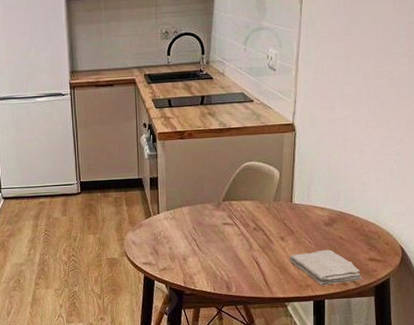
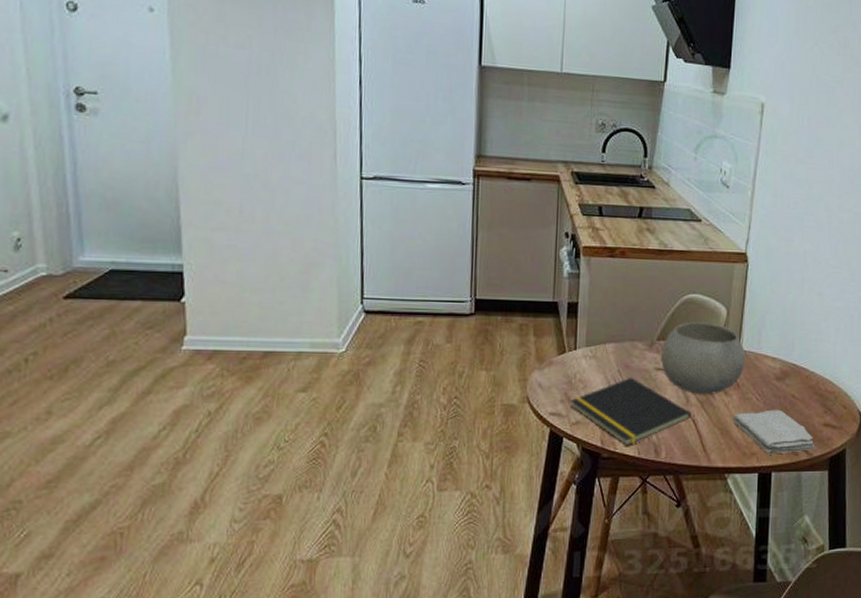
notepad: none [158,231,255,285] -> present [570,377,692,446]
bowl: none [227,183,297,241] -> present [661,322,745,394]

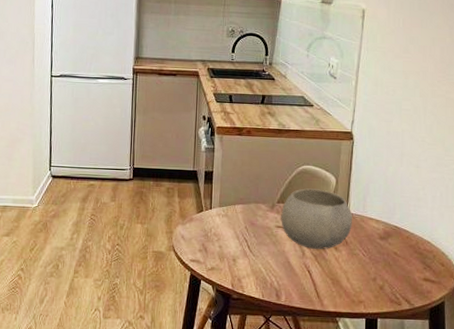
notepad: present [570,377,692,446] -> none [207,232,307,290]
washcloth: present [732,409,815,455] -> none [342,264,416,303]

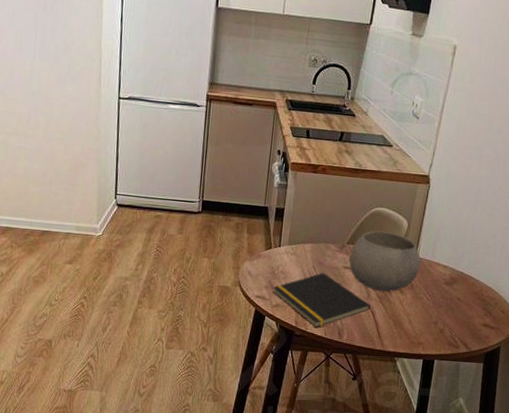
notepad: none [207,232,307,290] -> present [272,272,372,328]

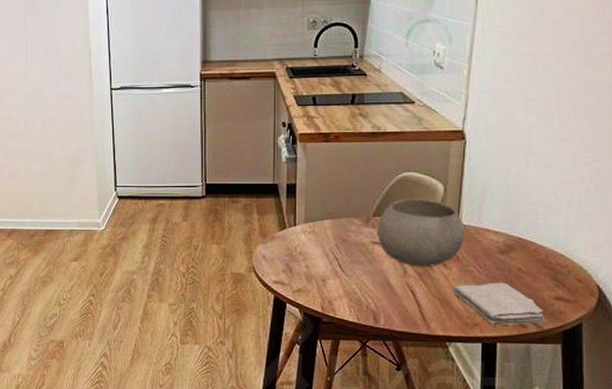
notepad: present [272,272,372,328] -> none [292,250,410,312]
washcloth: none [405,309,474,346] -> present [452,282,546,326]

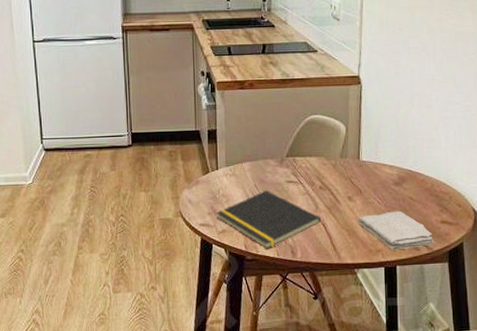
notepad: none [292,250,410,312] -> present [216,190,322,249]
bowl: present [377,198,465,267] -> none [291,139,365,201]

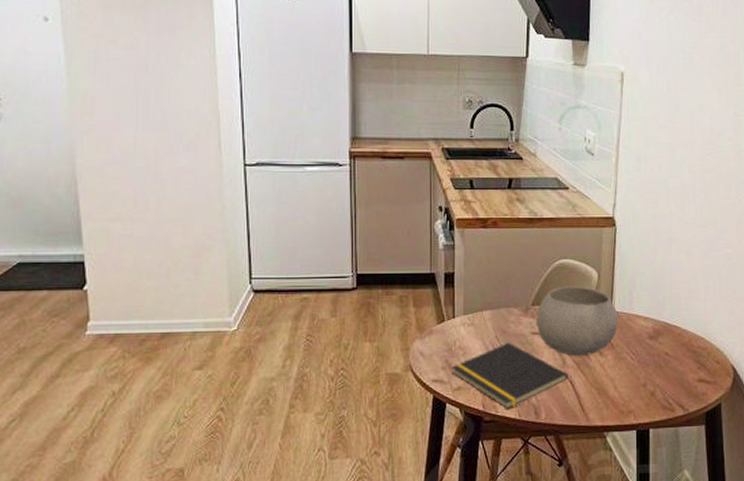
bowl: none [291,139,365,201] -> present [537,286,618,356]
washcloth: present [357,211,434,251] -> none [608,367,691,412]

